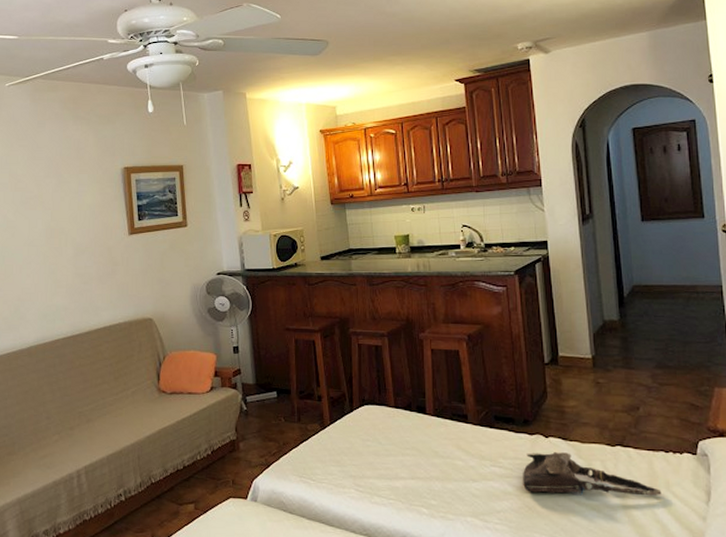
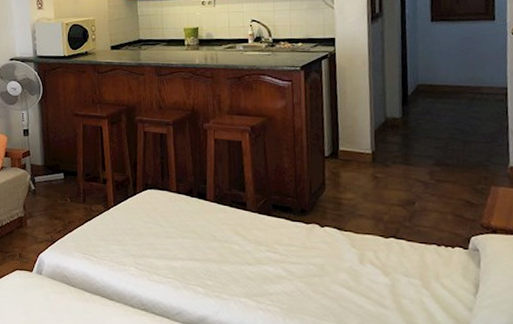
shoulder bag: present [523,452,662,496] -> none [296,240,431,286]

